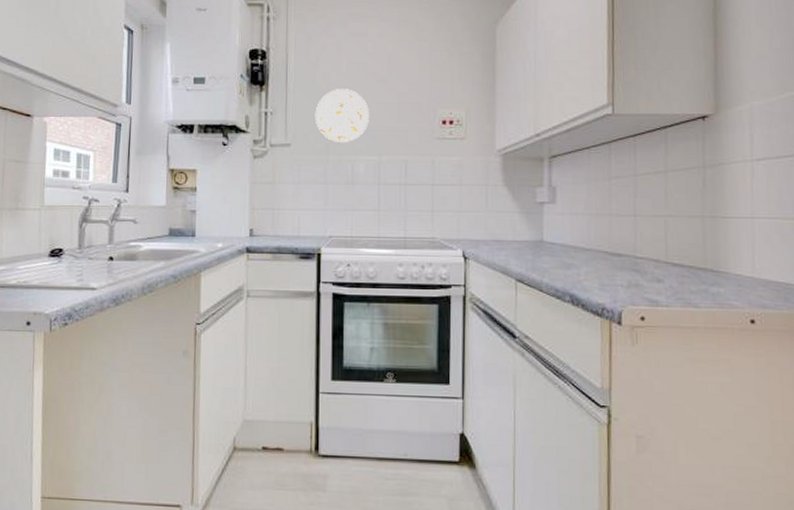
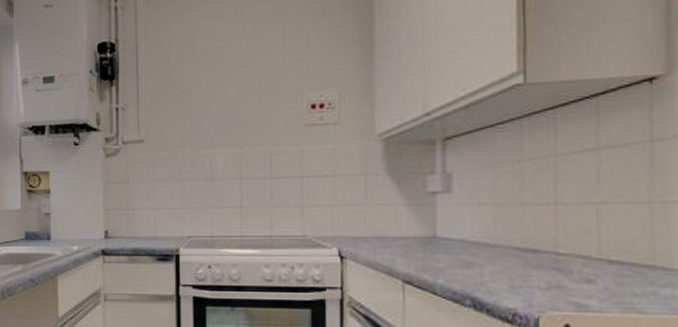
decorative plate: present [315,89,369,143] -> none [168,77,228,137]

